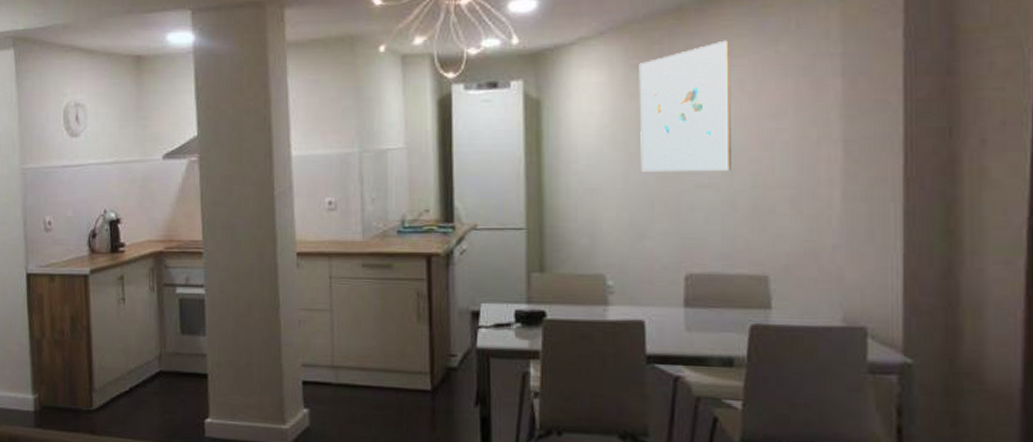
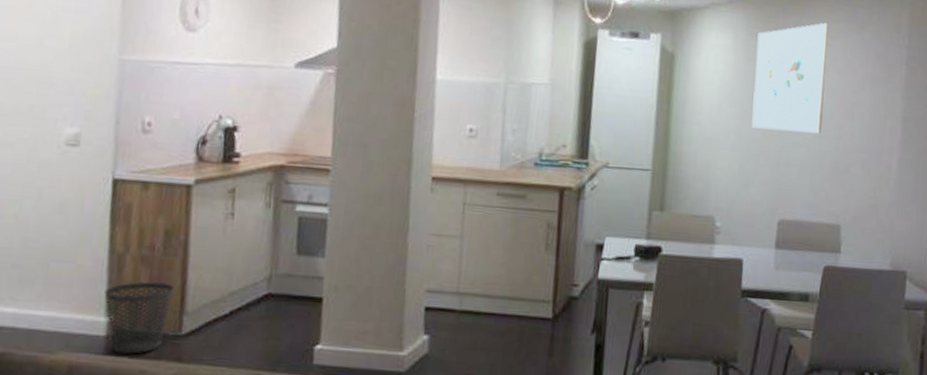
wastebasket: none [30,363,82,428] -> present [104,282,174,355]

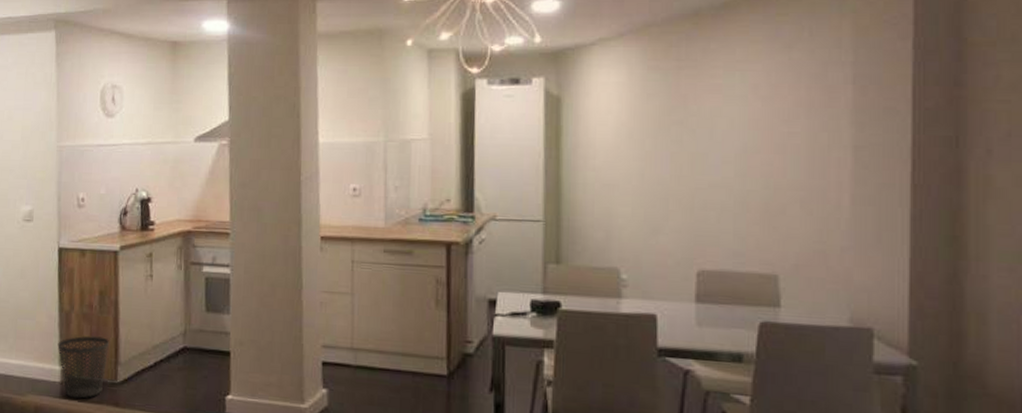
wall art: present [751,22,828,134] -> none [656,45,745,172]

